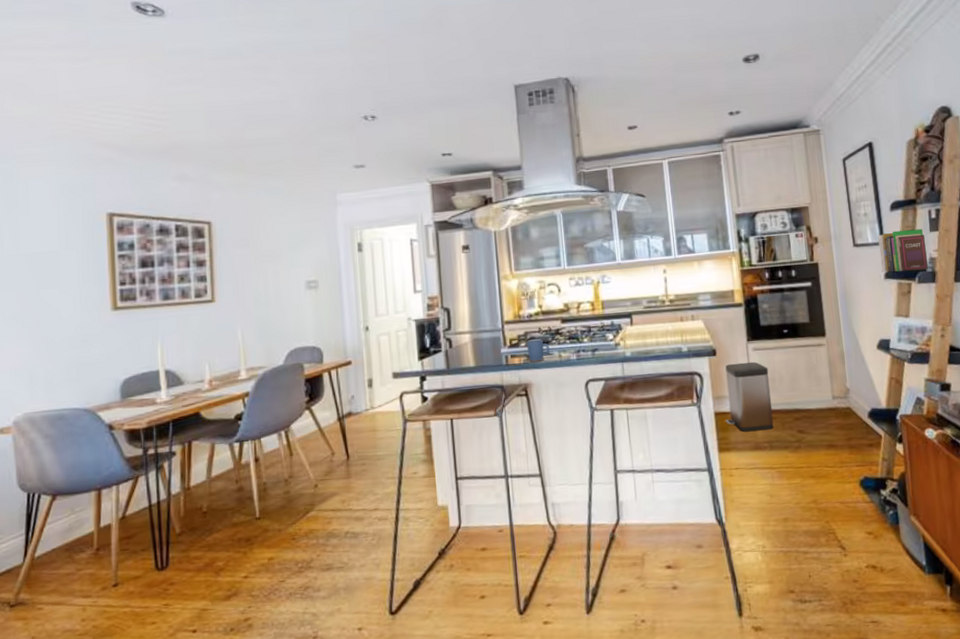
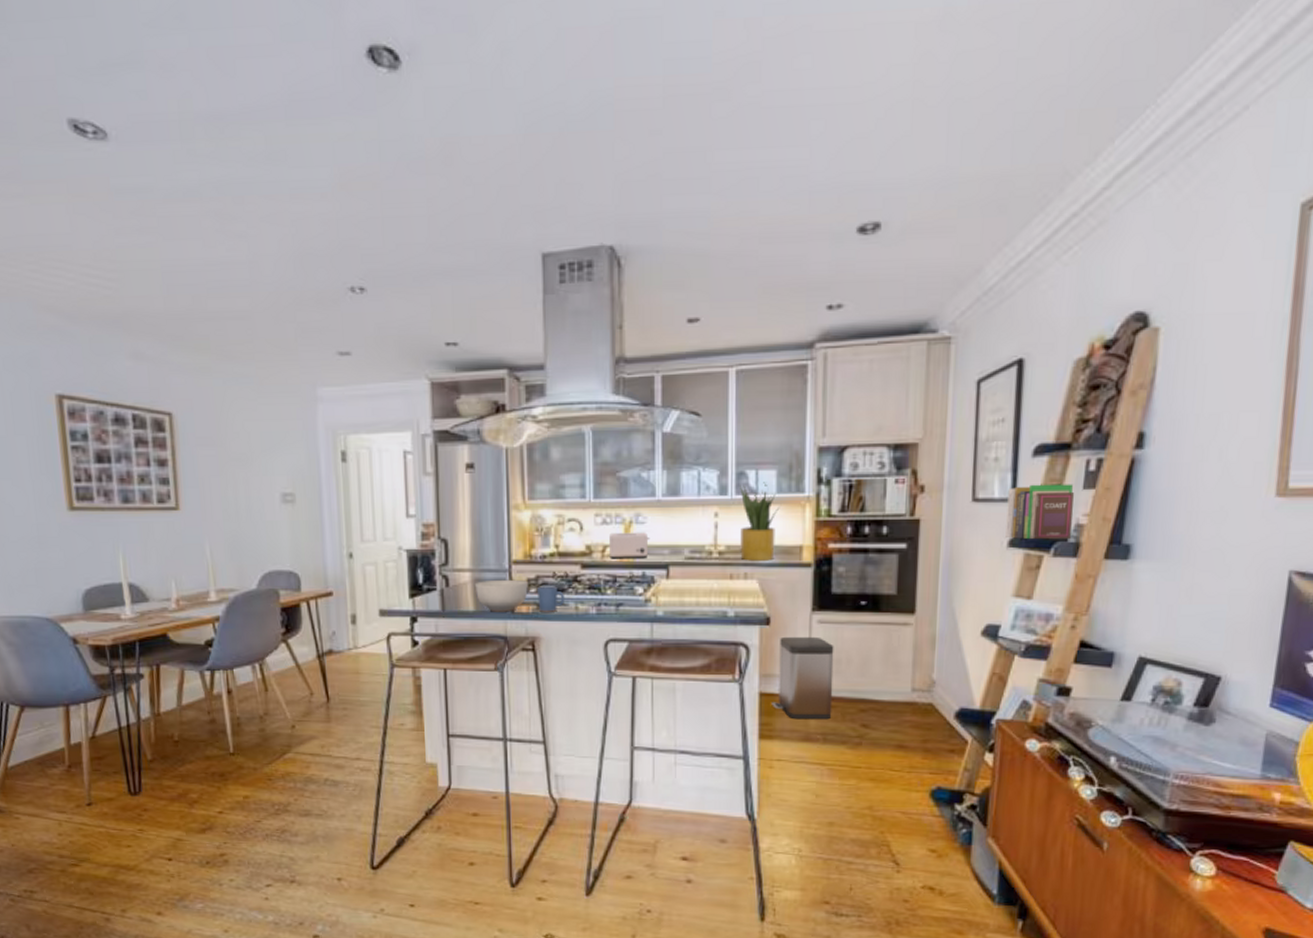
bowl: none [474,336,520,366] -> present [474,579,529,612]
toaster: none [582,289,615,313] -> present [609,532,650,559]
planter: none [680,243,713,306] -> present [740,482,780,562]

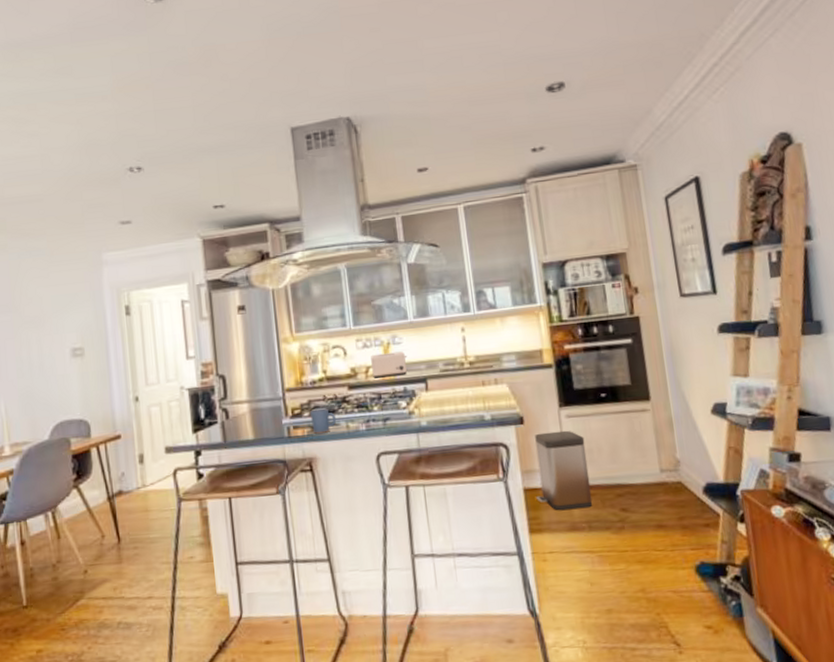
bowl: present [474,579,529,612] -> none [252,405,303,439]
planter: present [740,482,780,562] -> none [480,297,518,369]
books: present [1005,484,1074,540] -> none [708,274,770,326]

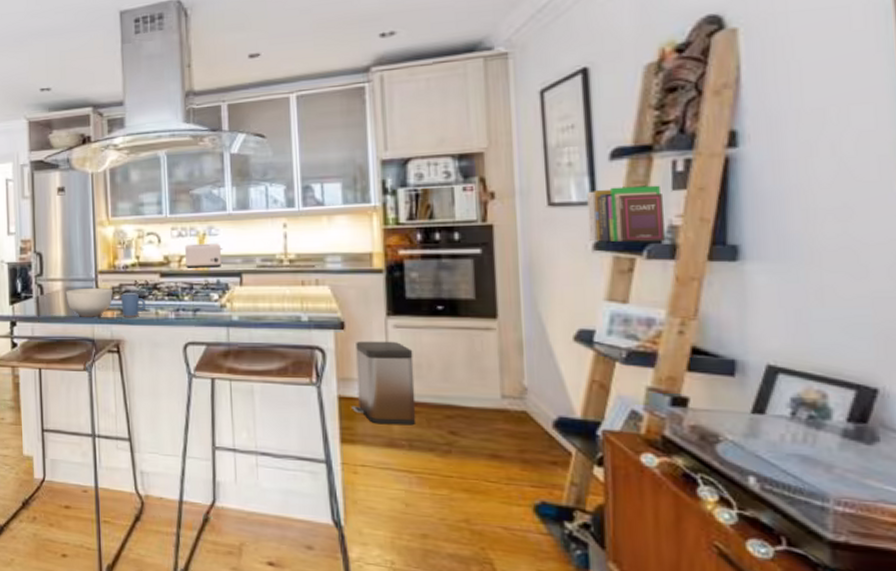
bowl: none [252,405,303,439] -> present [65,287,114,317]
books: none [708,274,770,326] -> present [587,185,665,243]

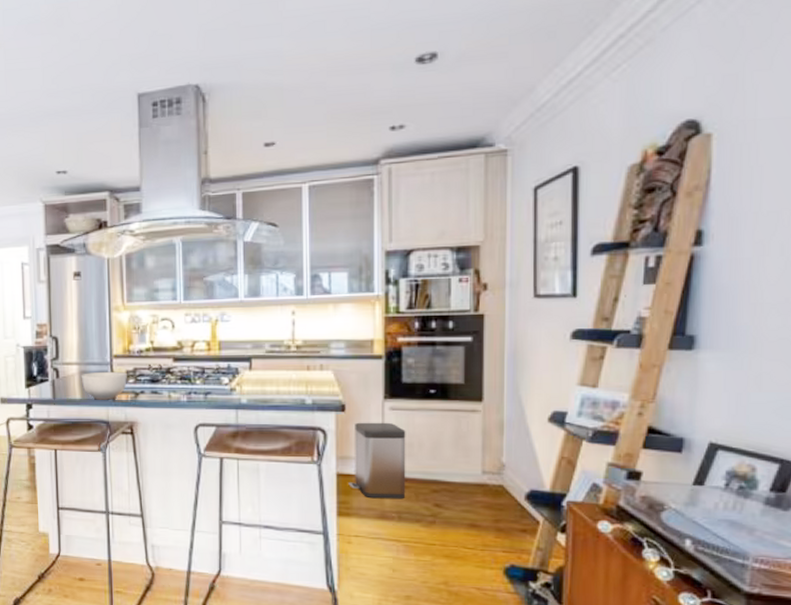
mug: present [121,293,147,317] -> none [135,377,160,400]
toaster: present [185,243,223,268] -> none [198,329,234,353]
books: present [587,185,665,243] -> none [568,279,634,332]

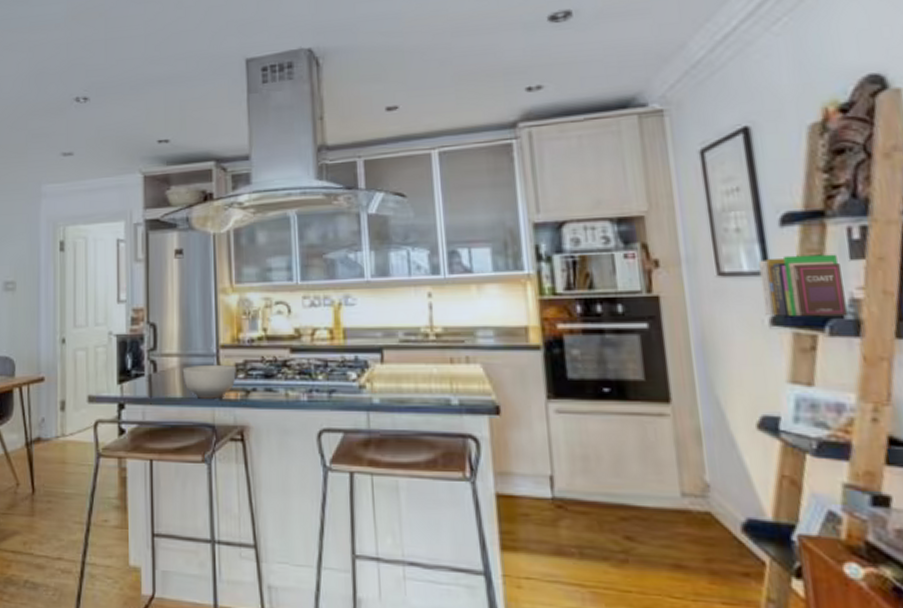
pedal bin: present [348,422,406,499] -> none [511,428,586,529]
books: none [568,279,634,332] -> present [758,254,847,317]

